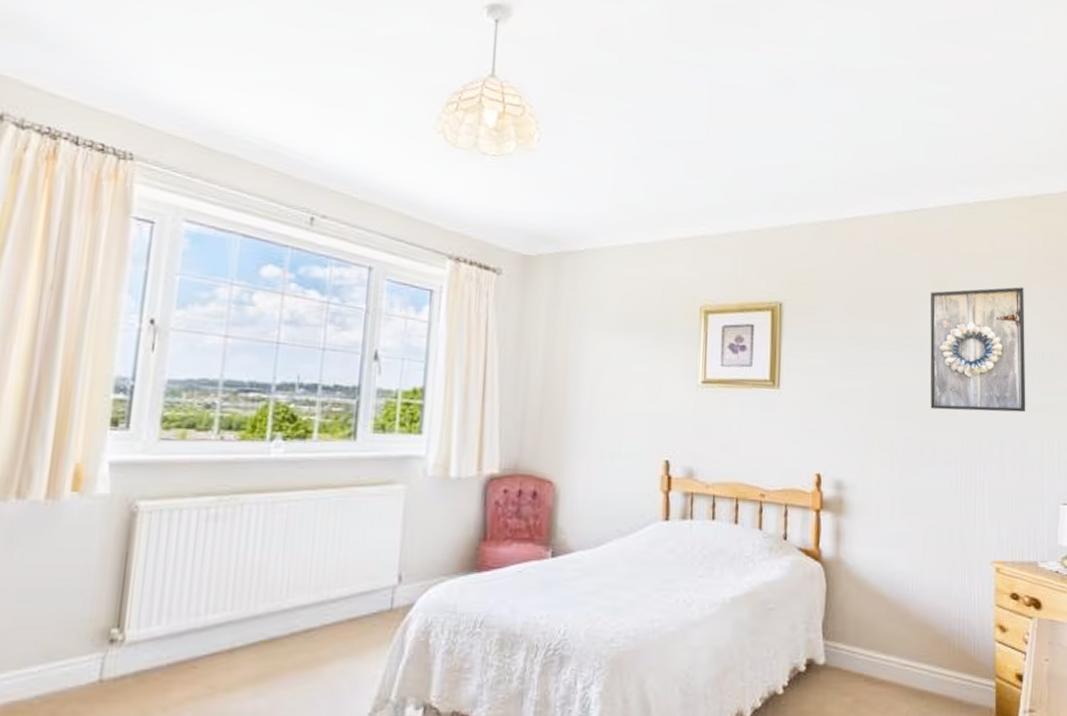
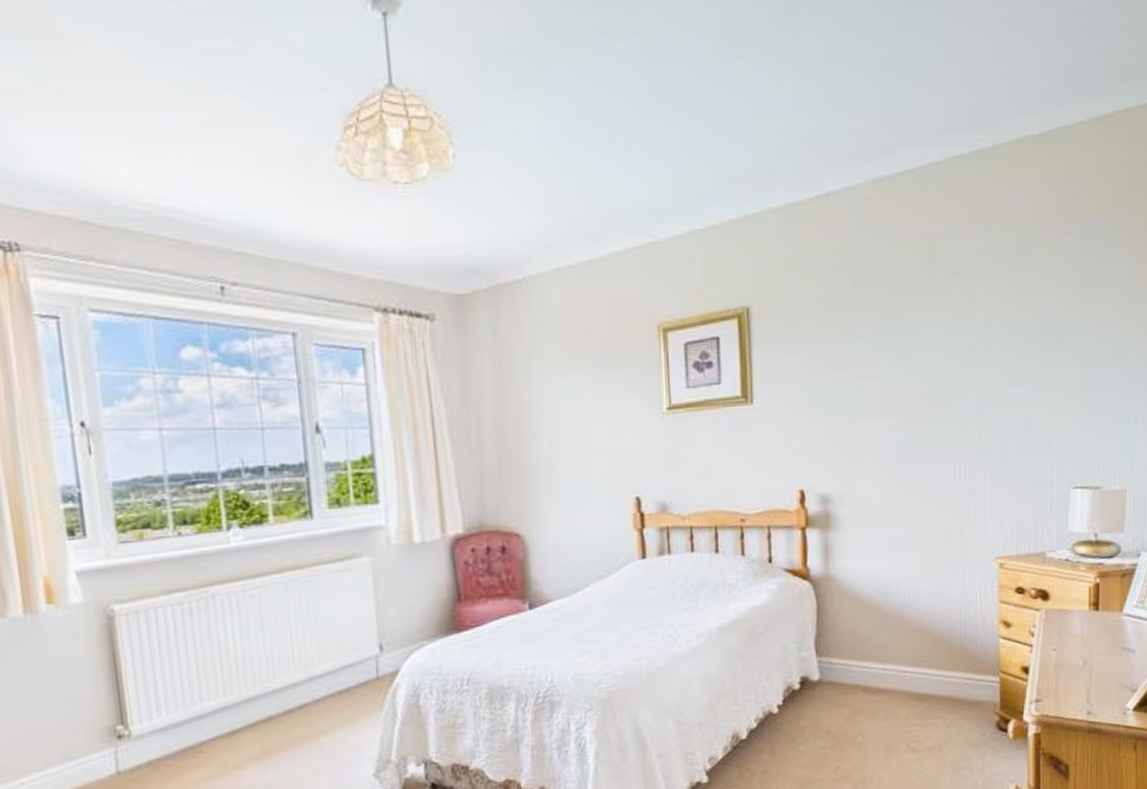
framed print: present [930,287,1026,413] -> none [920,248,1033,404]

